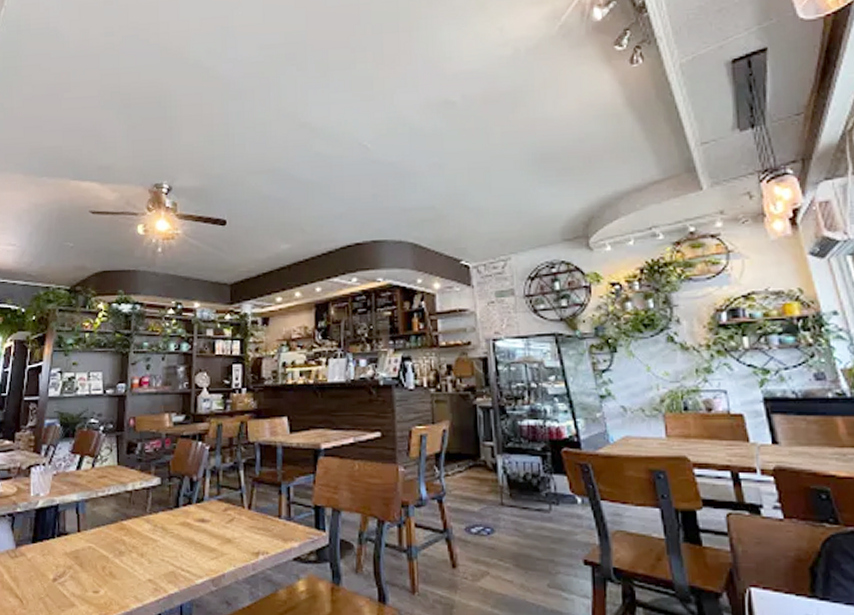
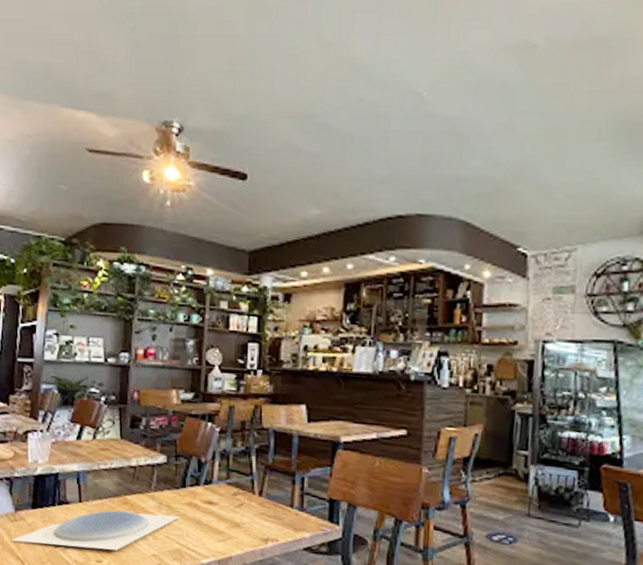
plate: none [11,537,175,579] -> present [11,510,180,550]

